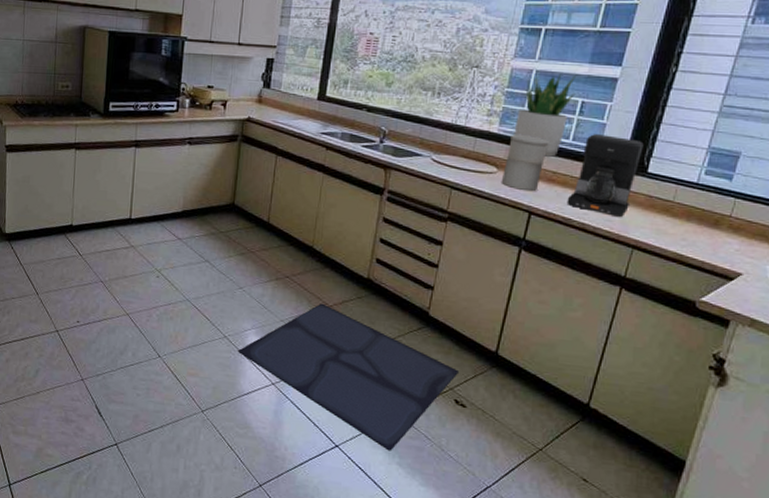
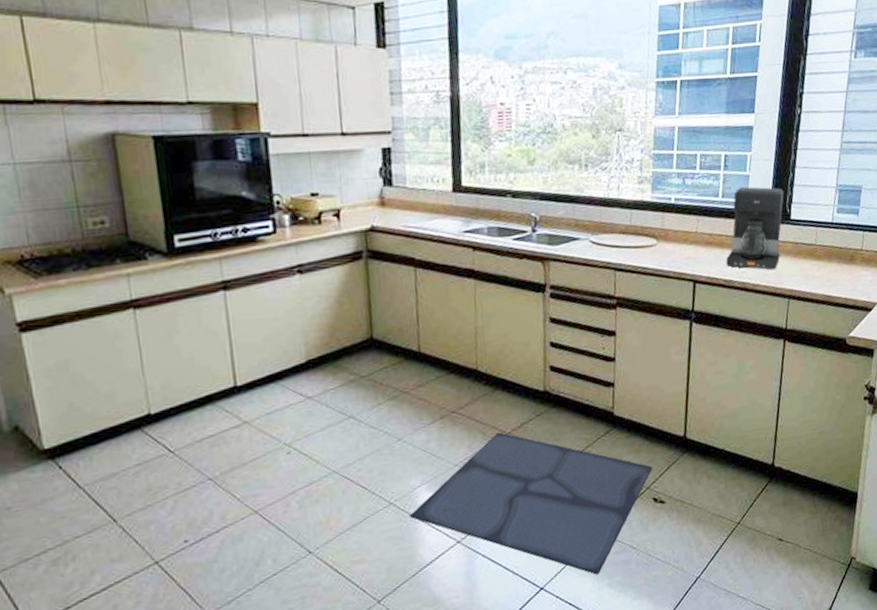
canister: present [501,135,549,192] -> none [662,199,701,259]
planter: present [514,73,576,157] -> none [666,127,717,219]

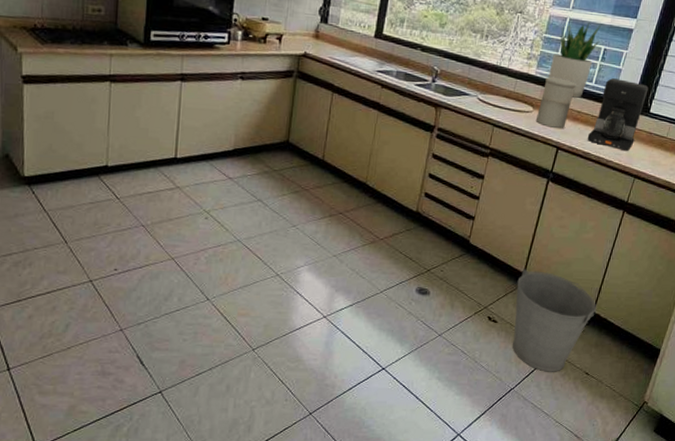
floor mat: present [410,432,652,575] -> none [291,237,492,368]
canister: none [662,199,701,259] -> present [535,77,576,129]
planter: none [666,127,717,219] -> present [548,22,601,98]
bucket: none [679,430,776,549] -> present [512,269,596,372]

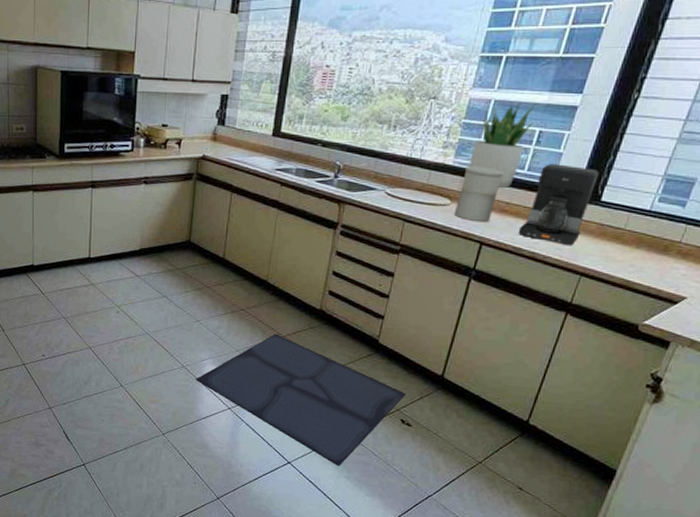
floor mat: none [291,237,492,368] -> present [196,333,405,466]
bucket: present [512,269,596,372] -> none [430,372,531,484]

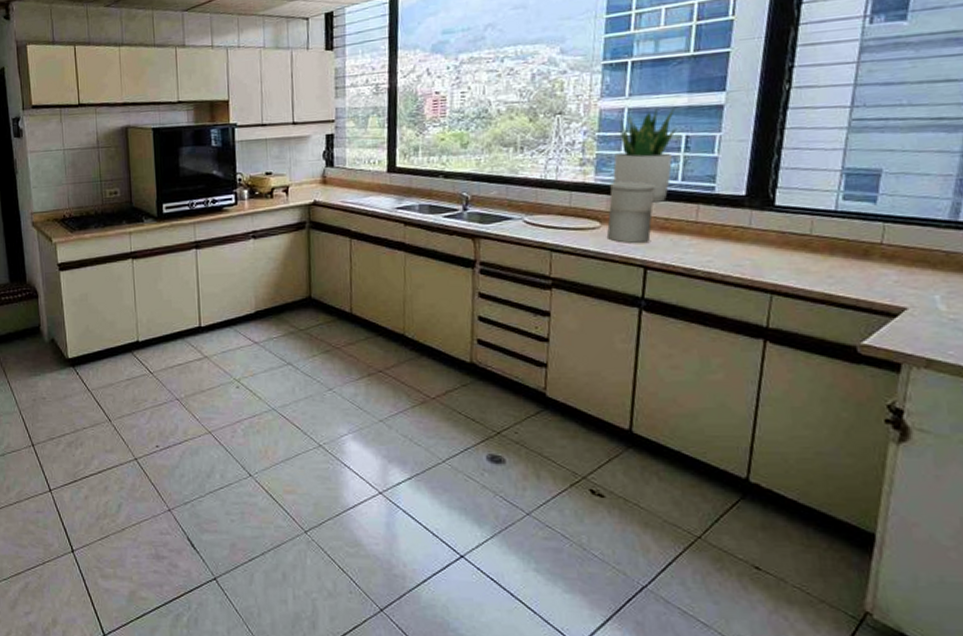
floor mat: present [196,333,405,466] -> none [337,396,590,556]
coffee maker: present [518,164,599,247] -> none [686,169,766,262]

